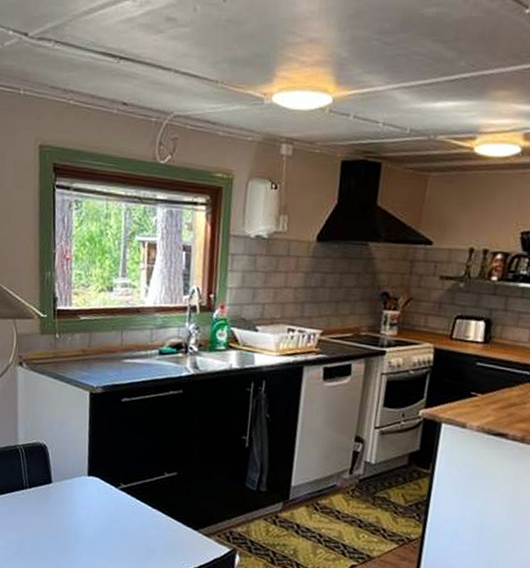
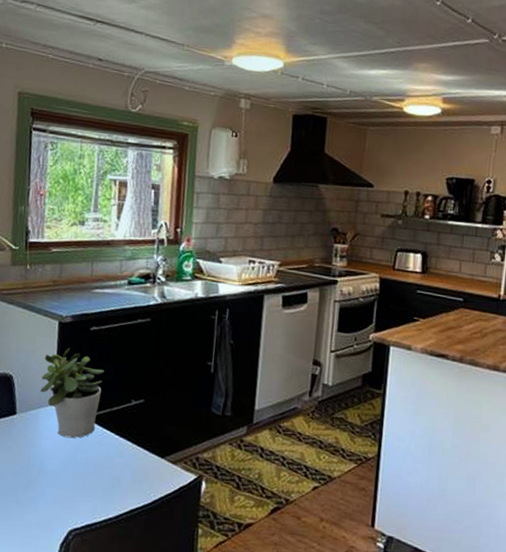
potted plant: none [74,419,137,508] -> present [40,348,105,438]

